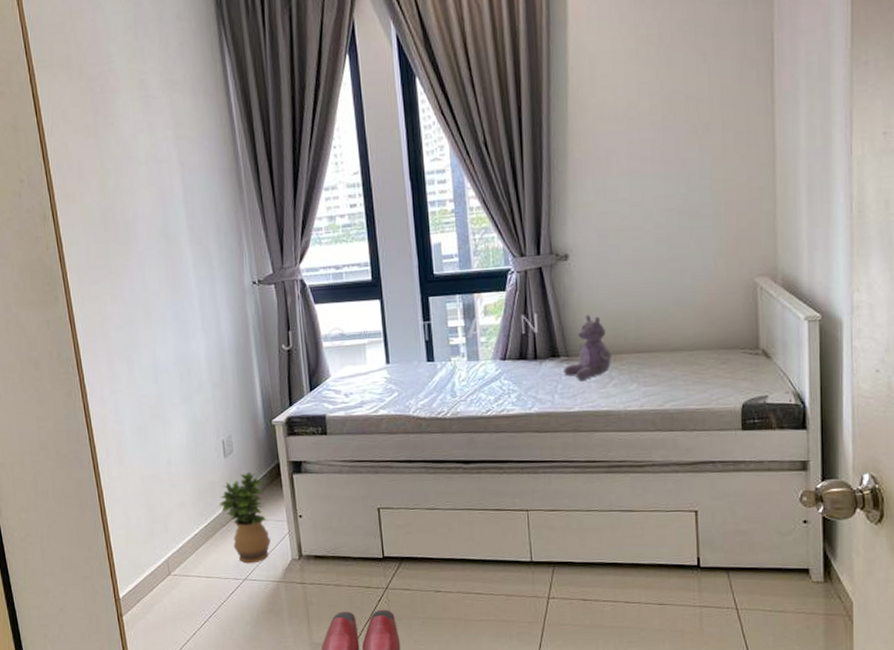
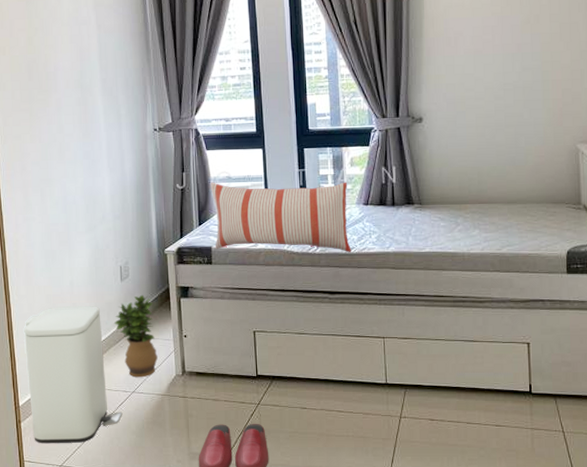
pedal bin: none [119,486,235,638] -> present [24,306,123,444]
pillow: none [321,334,488,418] -> present [210,182,351,253]
stuffed animal: present [564,314,612,380] -> none [417,169,458,225]

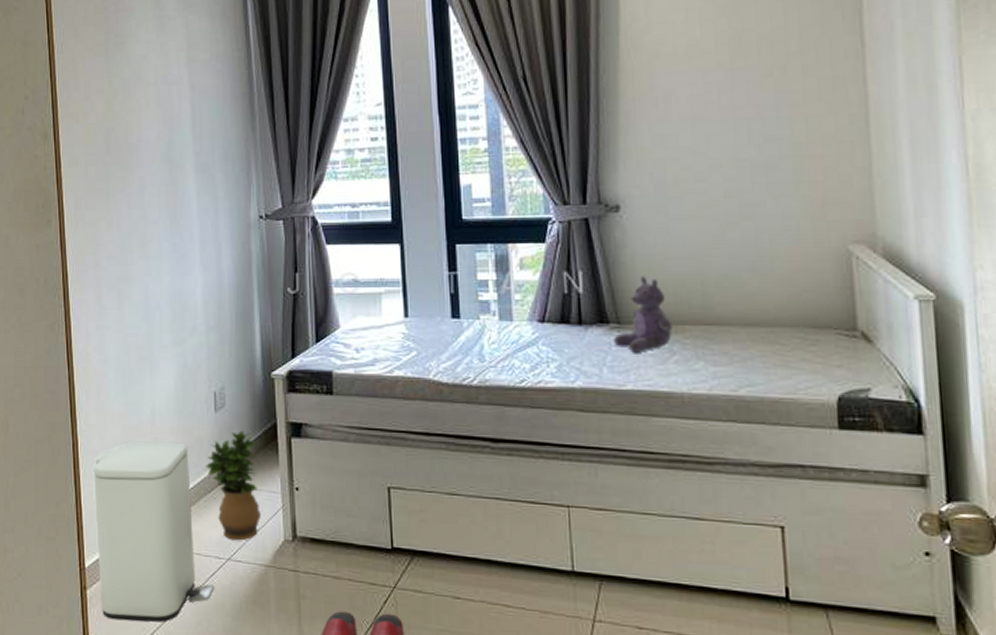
pillow: present [210,182,351,253] -> none [331,286,522,387]
stuffed animal: none [417,169,458,225] -> present [614,275,673,353]

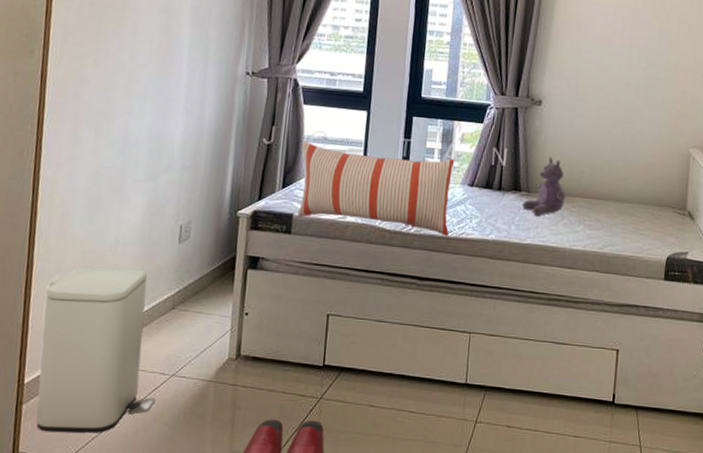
potted plant: present [204,430,261,541] -> none [161,261,213,359]
pillow: none [331,286,522,387] -> present [296,141,455,237]

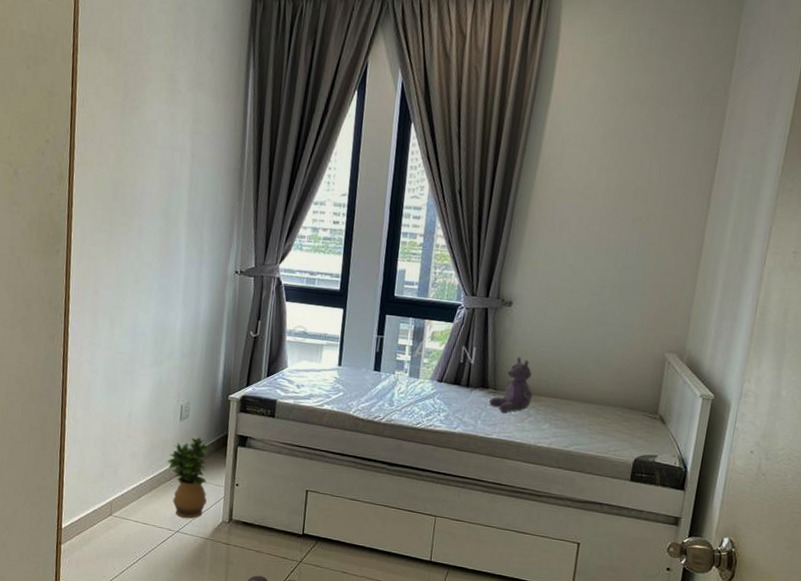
pedal bin: present [36,266,156,433] -> none [72,436,164,573]
potted plant: none [161,261,213,359] -> present [167,437,209,519]
pillow: present [296,141,455,237] -> none [280,334,425,428]

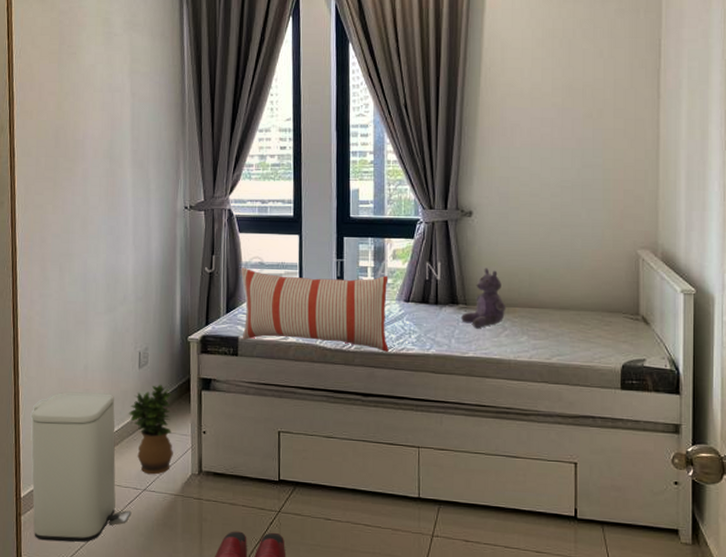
pedal bin: none [72,436,164,573] -> present [31,392,132,542]
pillow: none [280,334,425,428] -> present [241,267,389,353]

